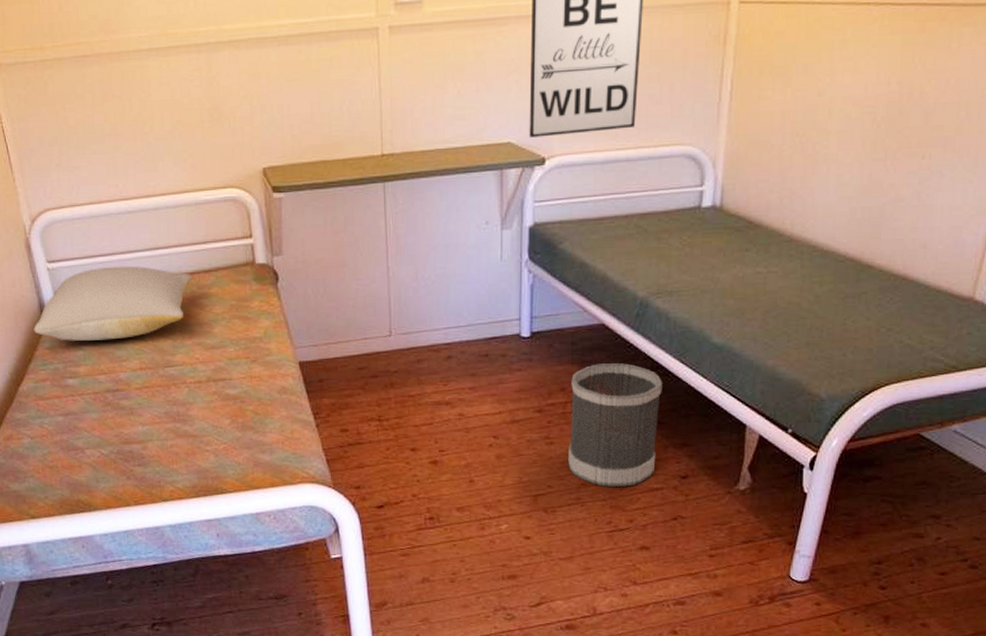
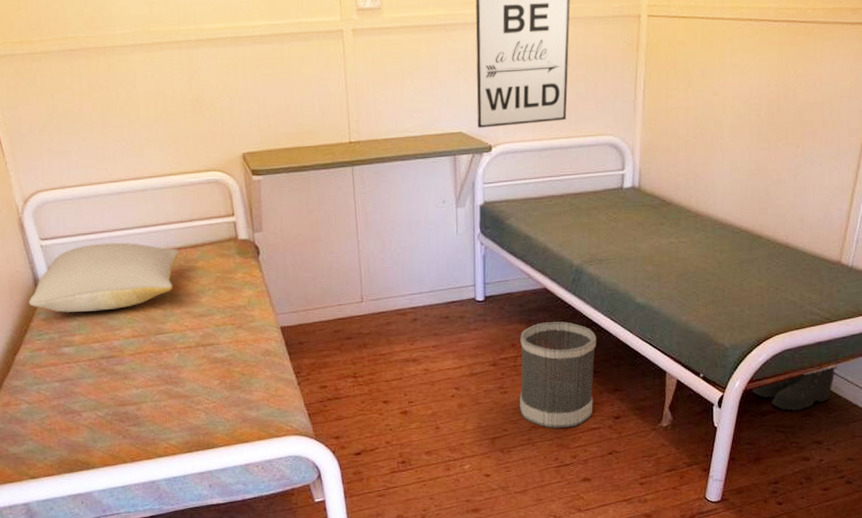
boots: none [854,422,964,478] -> present [753,364,837,411]

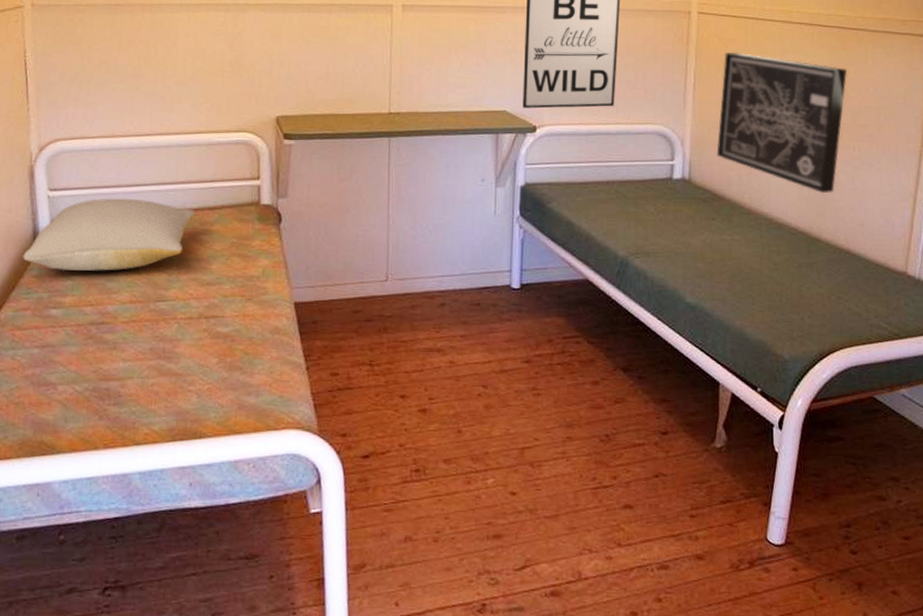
wastebasket: present [520,321,597,428] -> none [554,317,642,441]
wall art: none [665,56,795,192] -> present [716,53,848,193]
boots: present [753,364,837,411] -> none [817,387,911,440]

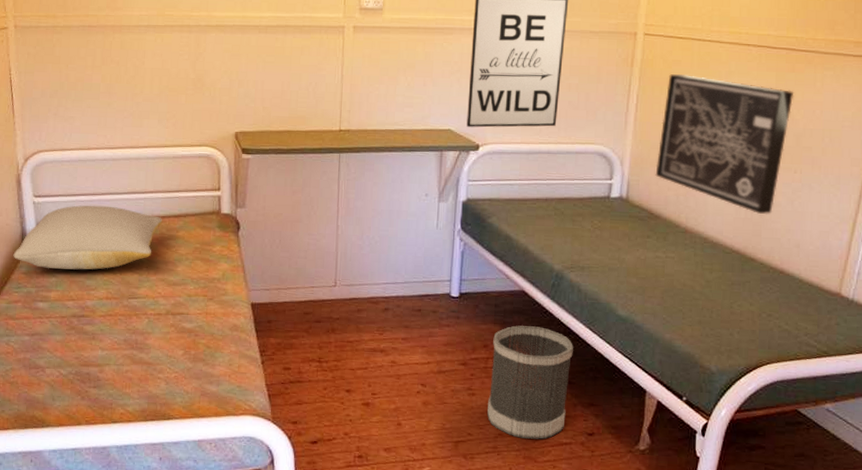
wastebasket: none [554,317,642,441] -> present [487,325,573,440]

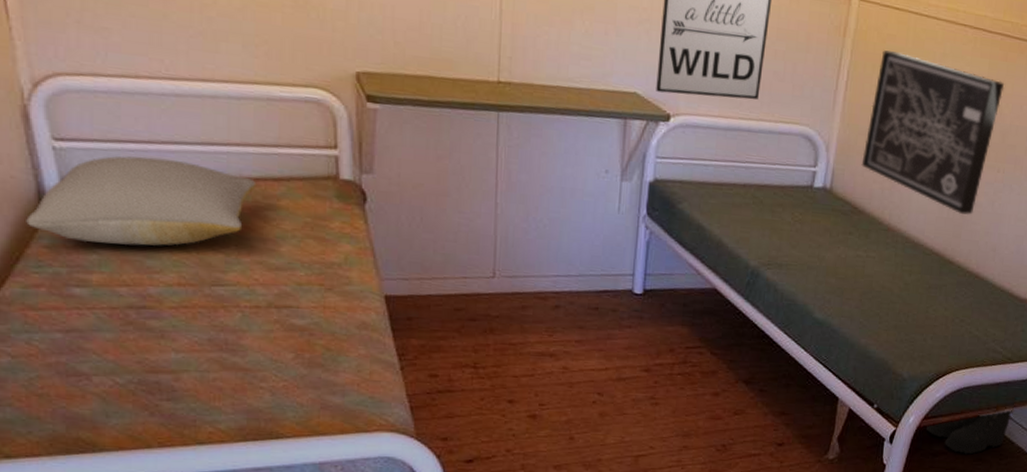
wastebasket: present [487,325,573,440] -> none [671,327,767,451]
boots: none [740,402,835,450] -> present [926,408,1014,455]

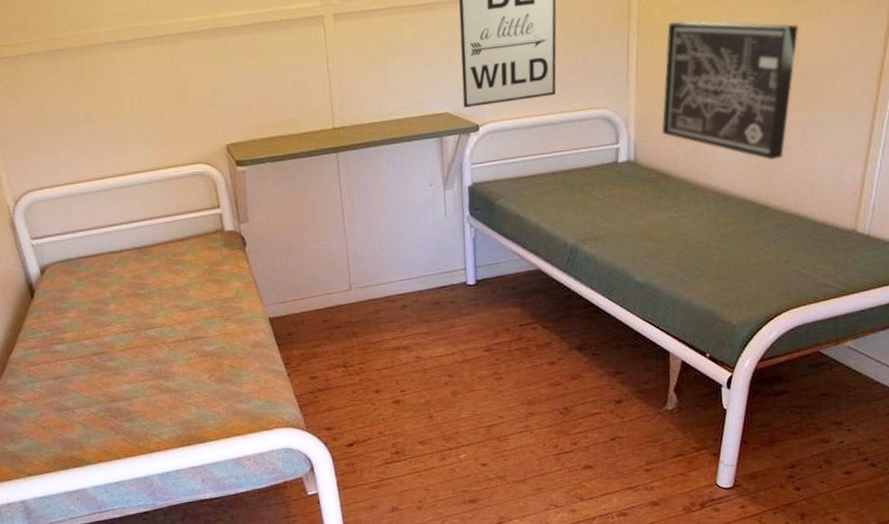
pillow: present [26,156,257,246] -> none [21,238,167,310]
boots: present [926,408,1014,455] -> none [764,339,856,391]

